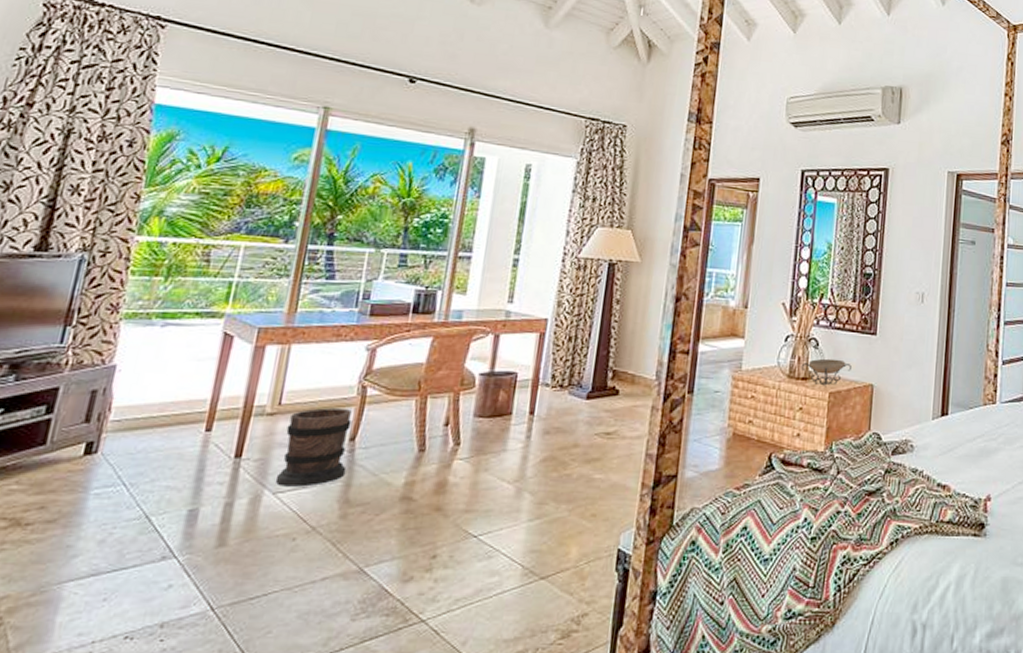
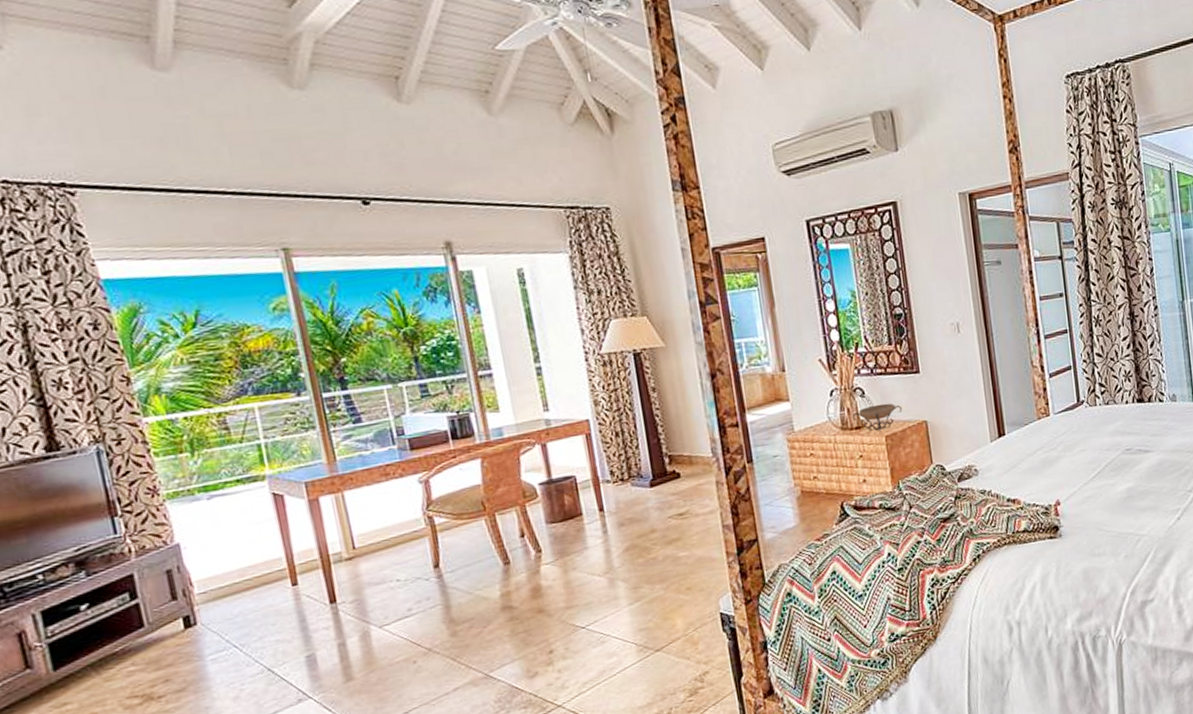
wooden barrel: present [275,408,352,487] -> none [369,540,442,620]

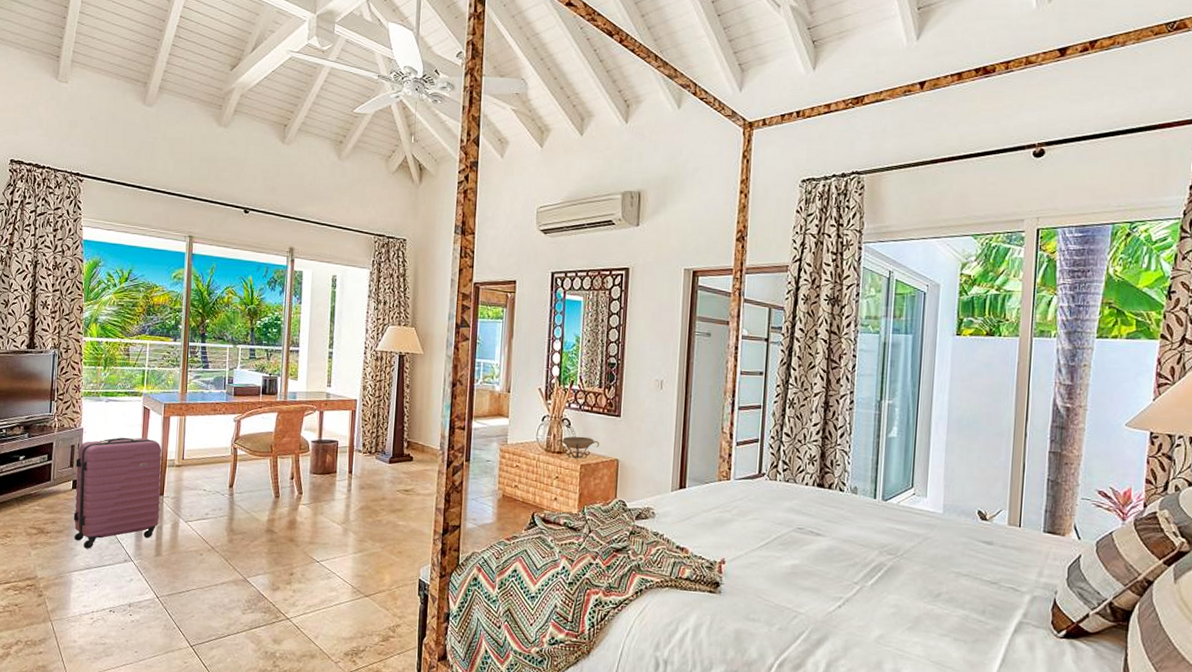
suitcase: none [179,533,339,702] -> present [73,437,162,549]

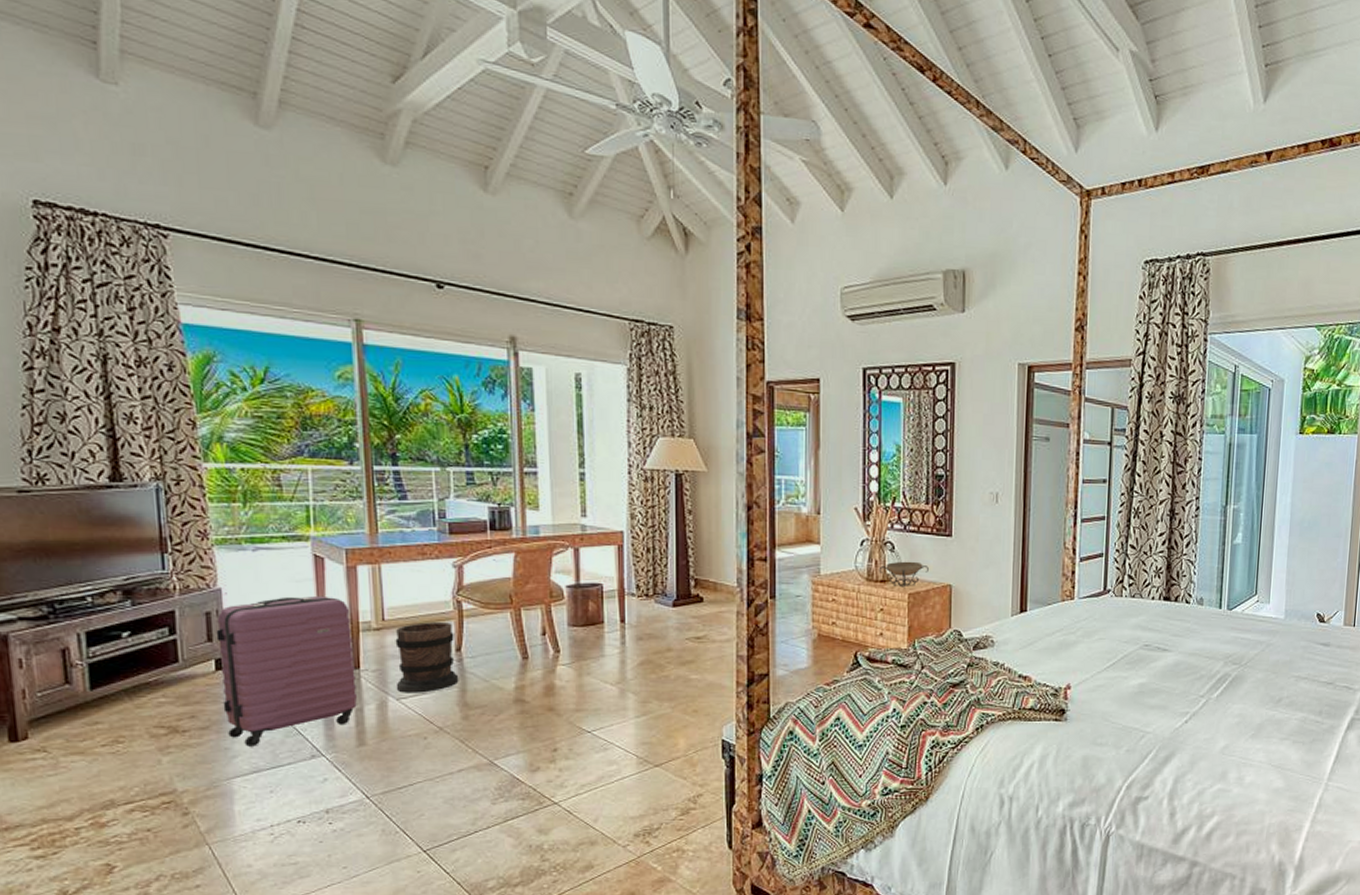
wooden barrel: none [186,463,229,518] -> present [395,622,459,693]

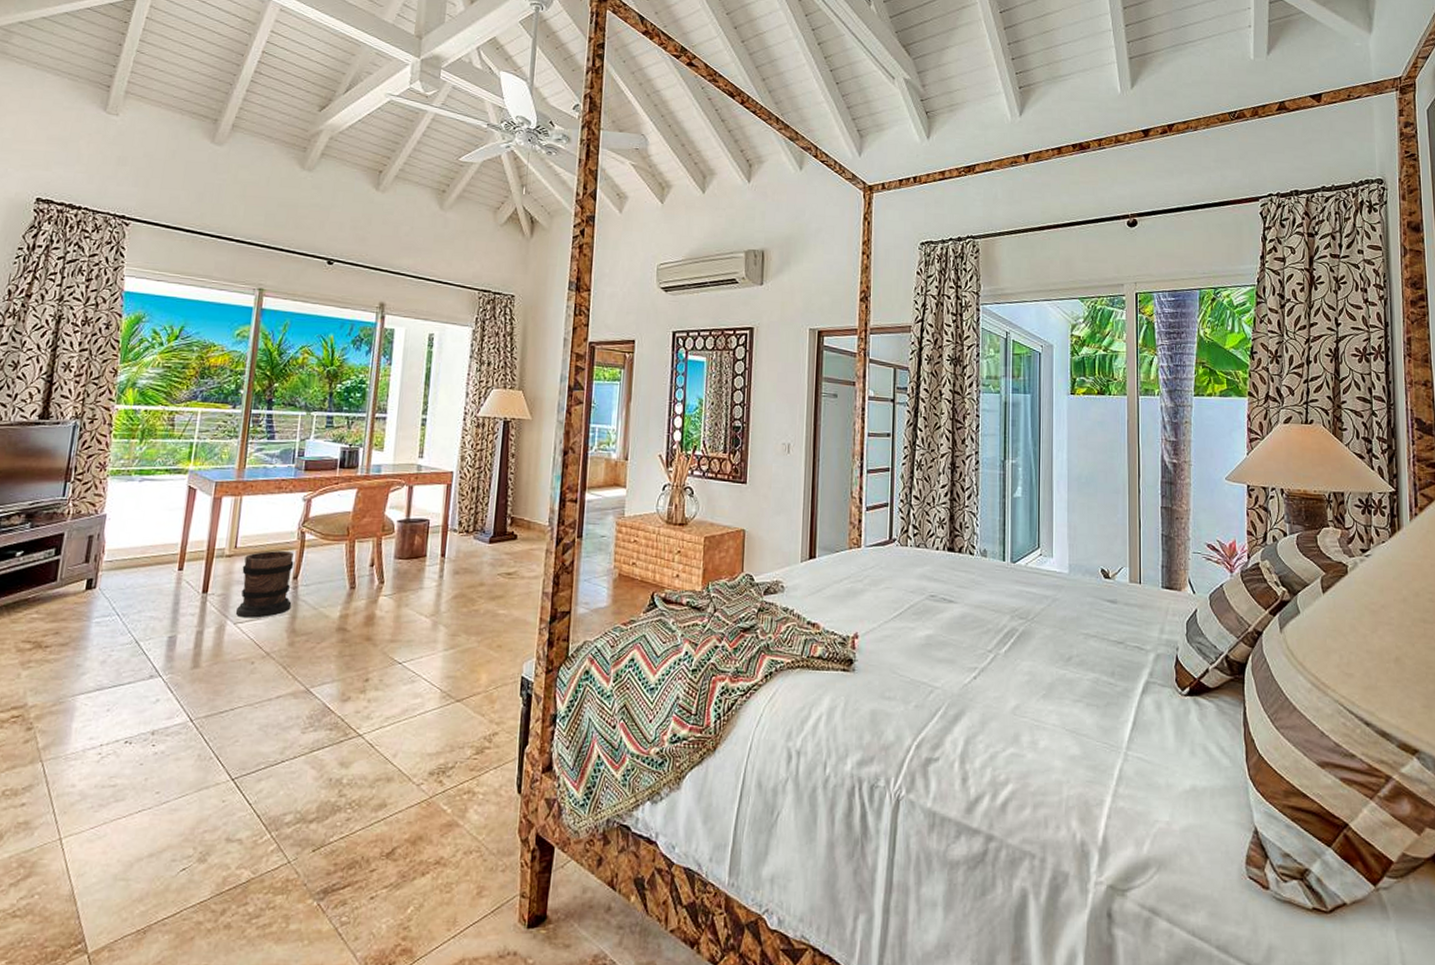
suitcase: present [216,595,358,747] -> none [83,523,209,664]
decorative bowl: present [878,561,929,588] -> none [678,505,724,531]

